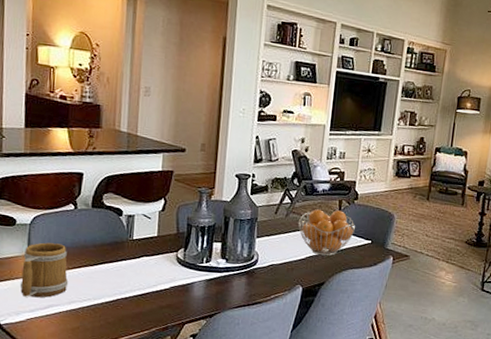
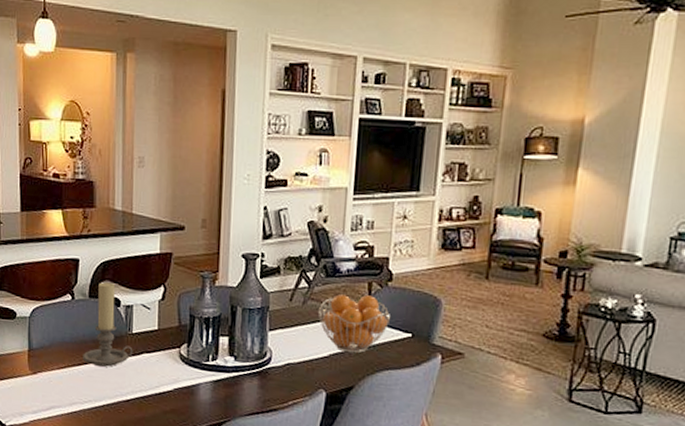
mug: present [20,242,69,298] -> none [23,337,69,398]
candle holder: none [83,194,133,269] -> present [83,282,133,367]

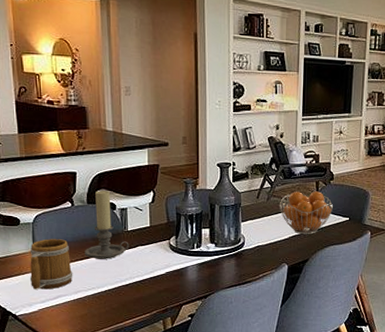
mug: none [23,337,69,398] -> present [30,239,73,290]

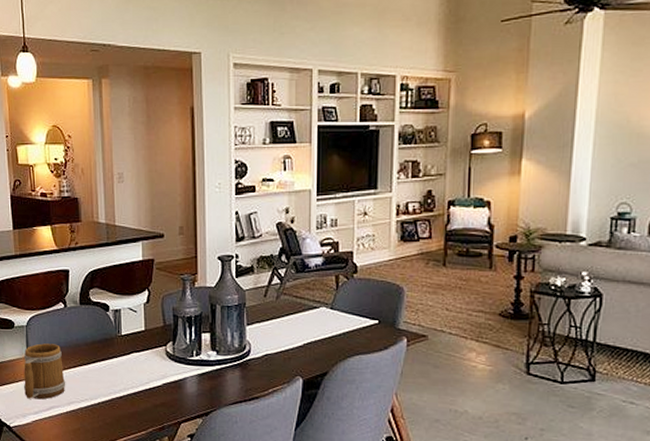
candle holder: present [85,190,129,259] -> none [77,290,123,367]
fruit basket: present [279,191,334,235] -> none [290,287,358,342]

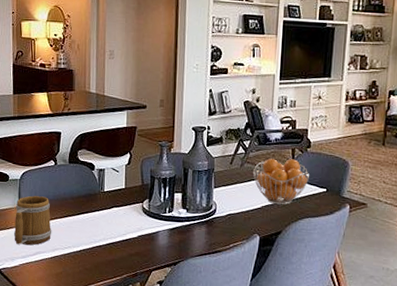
fruit basket: none [290,287,358,342] -> present [252,158,310,205]

